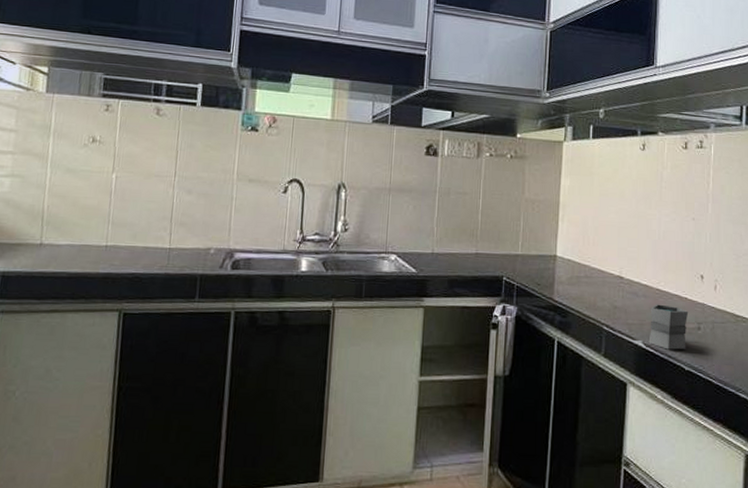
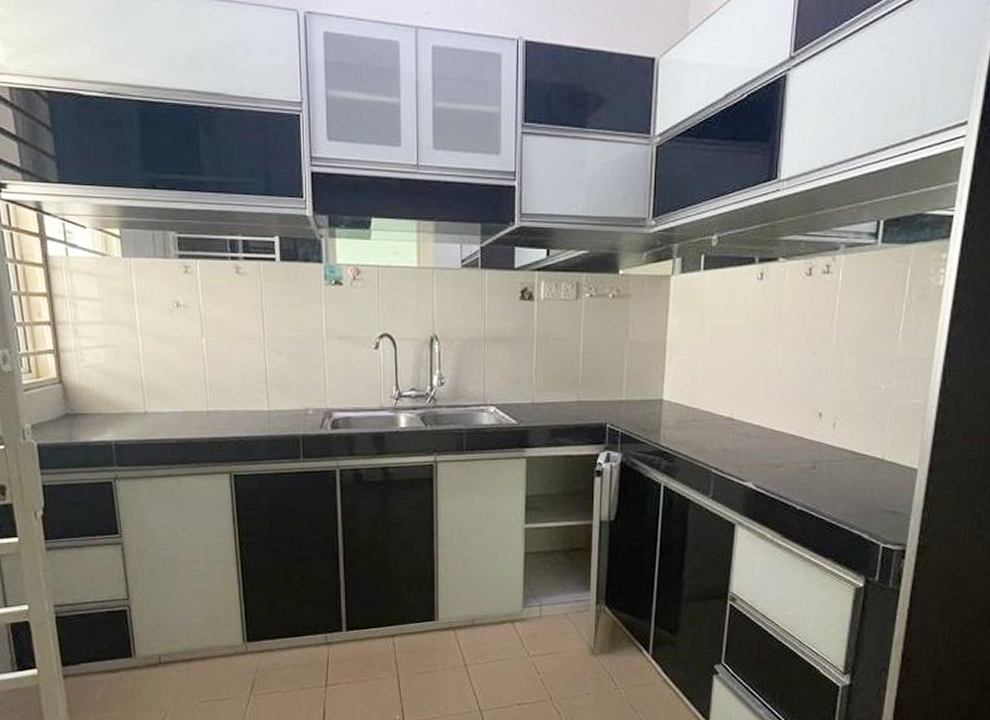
mug: present [648,304,689,350] -> none [759,445,804,490]

